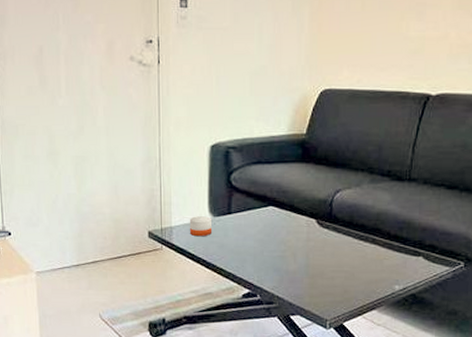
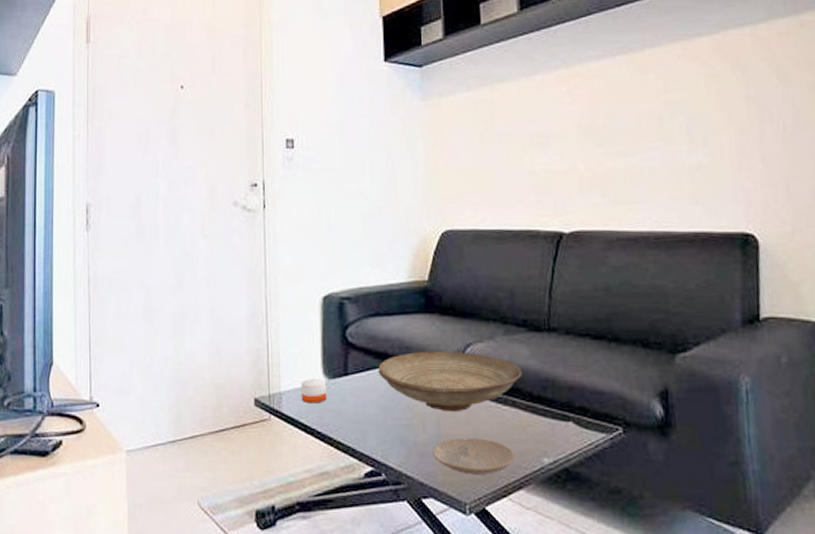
decorative bowl: none [258,196,383,246] -> present [378,351,523,411]
plate: none [301,268,371,298] -> present [432,438,515,475]

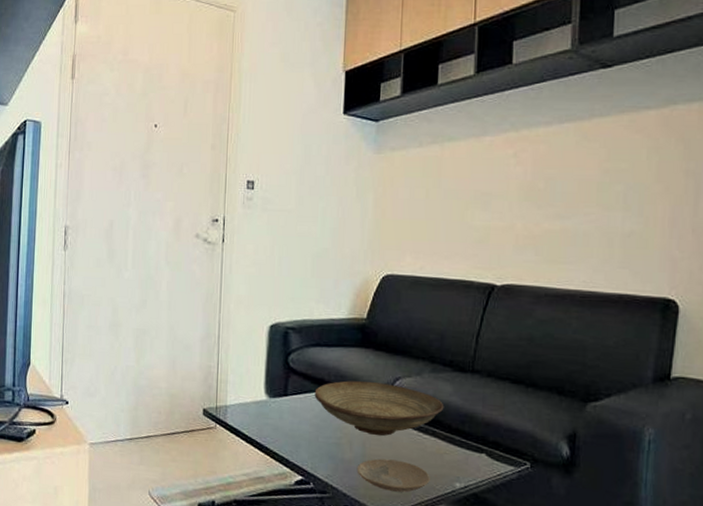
candle: present [300,379,328,404] -> none [244,396,268,418]

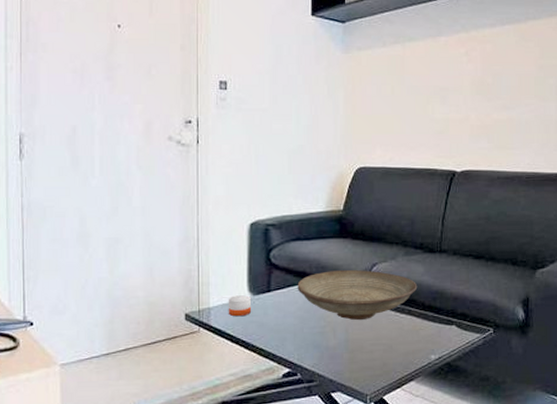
candle: none [244,396,268,418] -> present [228,295,252,317]
plate: present [356,458,430,493] -> none [341,341,408,371]

